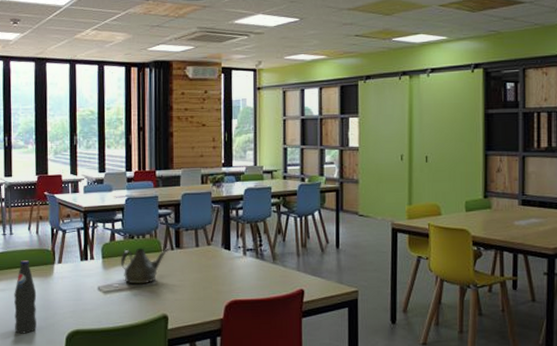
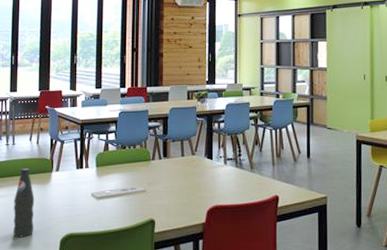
teapot: present [120,247,170,284] -> none [112,157,158,191]

